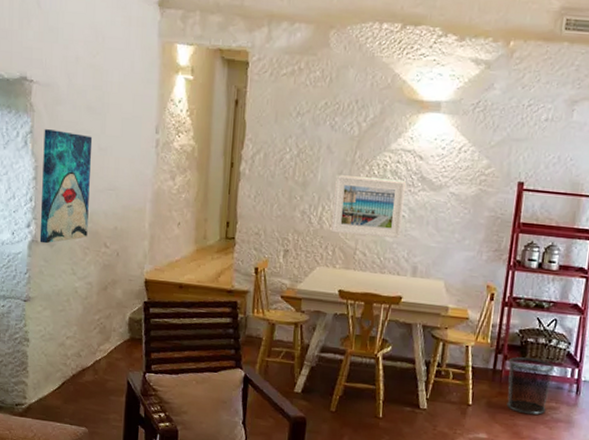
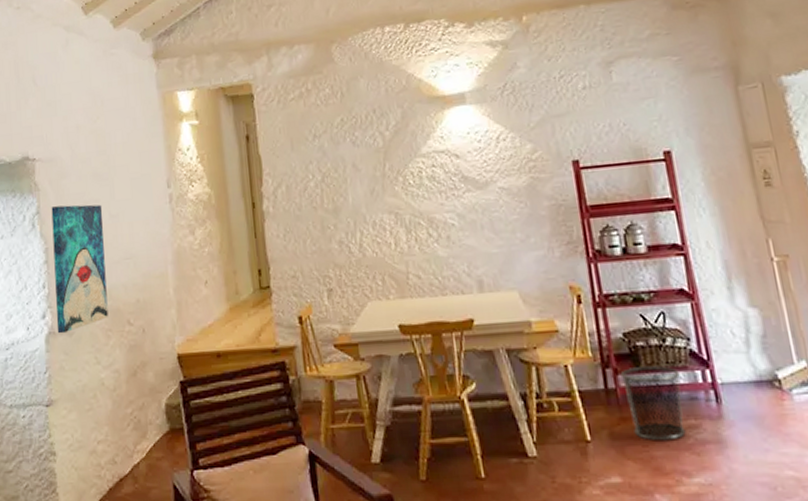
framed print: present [330,175,406,239] -> none [367,185,455,259]

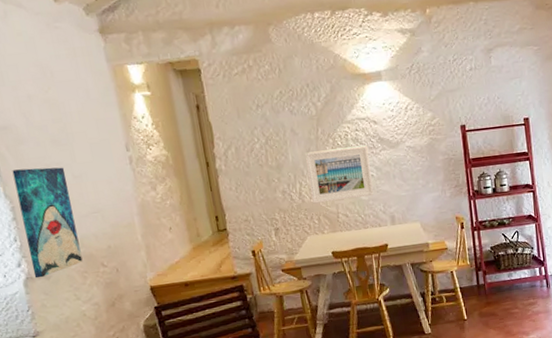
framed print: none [367,185,455,259] -> present [304,145,374,204]
waste bin: present [620,366,686,441] -> none [487,267,527,315]

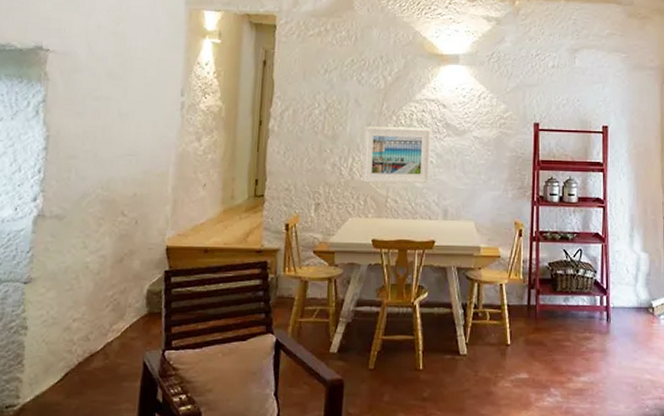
wall art: present [12,167,83,279] -> none [47,97,113,217]

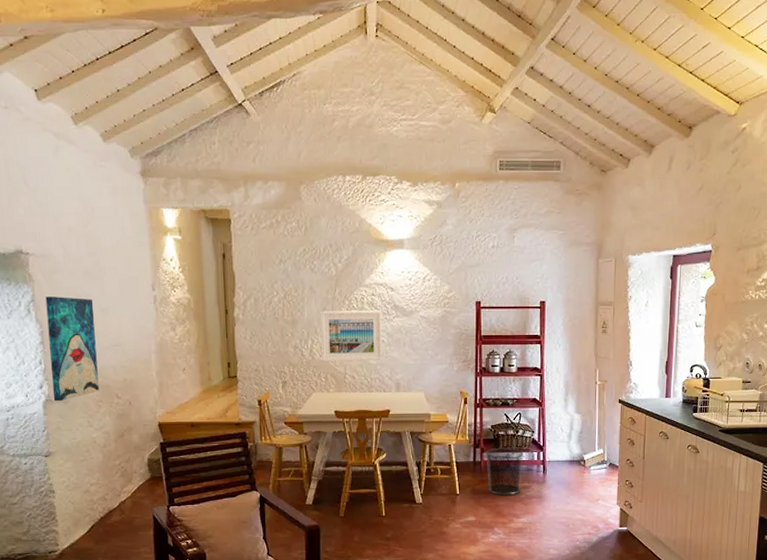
wall art: none [47,97,113,217] -> present [45,297,99,402]
waste bin: none [541,290,584,348] -> present [485,448,523,496]

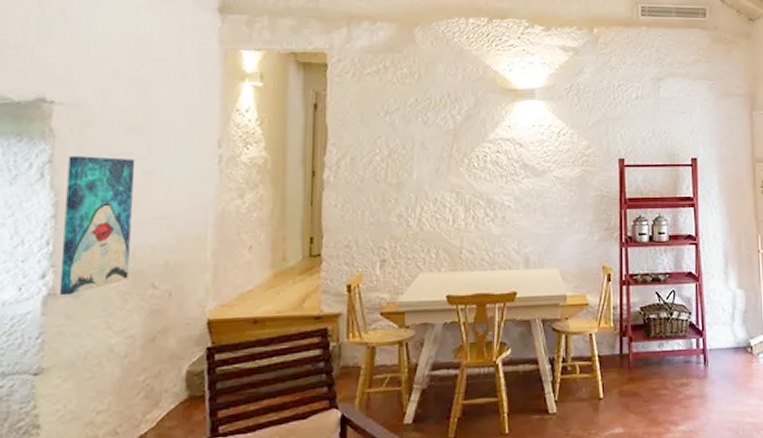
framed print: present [320,310,382,362] -> none [431,170,508,234]
waste bin: present [485,448,523,496] -> none [634,335,680,397]

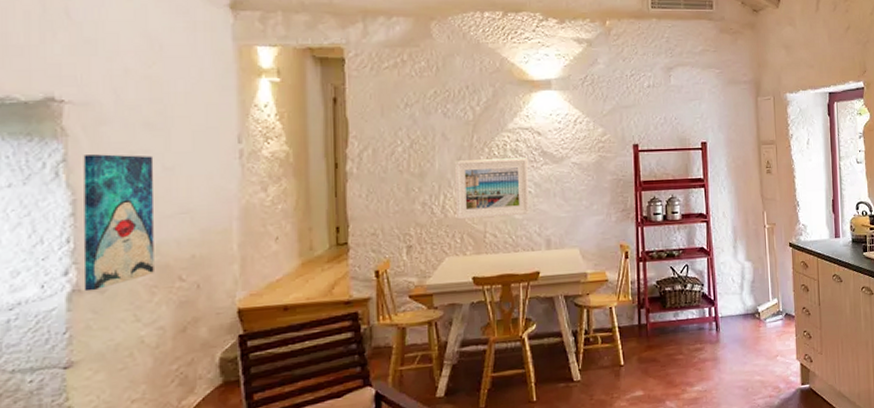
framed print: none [431,170,508,234] -> present [454,158,529,220]

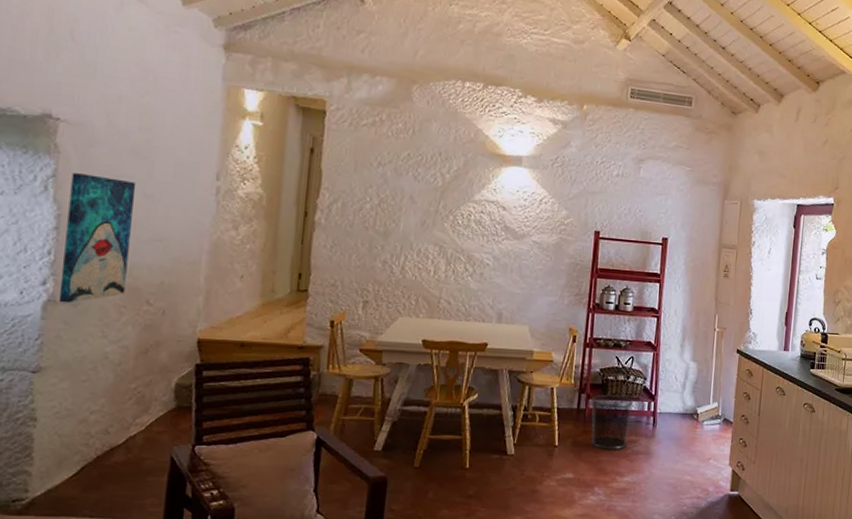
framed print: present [454,158,529,220] -> none [413,224,490,287]
waste bin: none [651,305,694,362] -> present [591,395,633,450]

